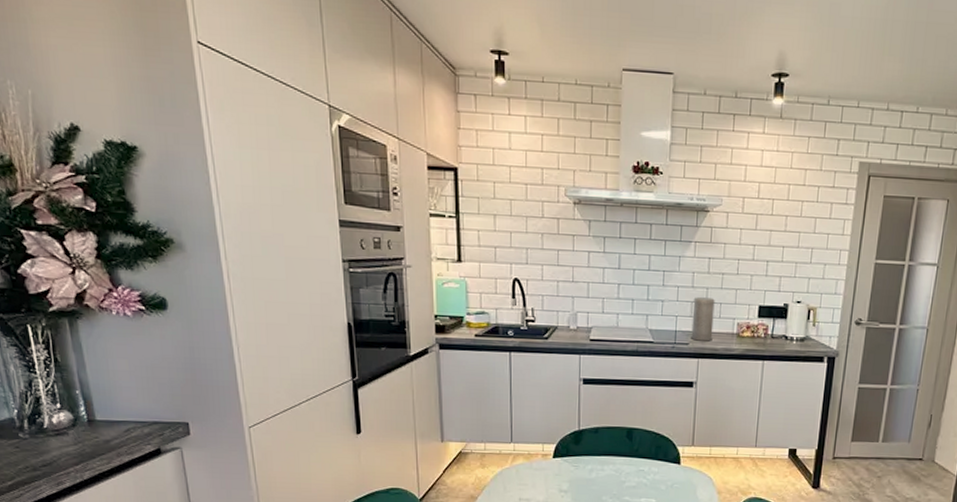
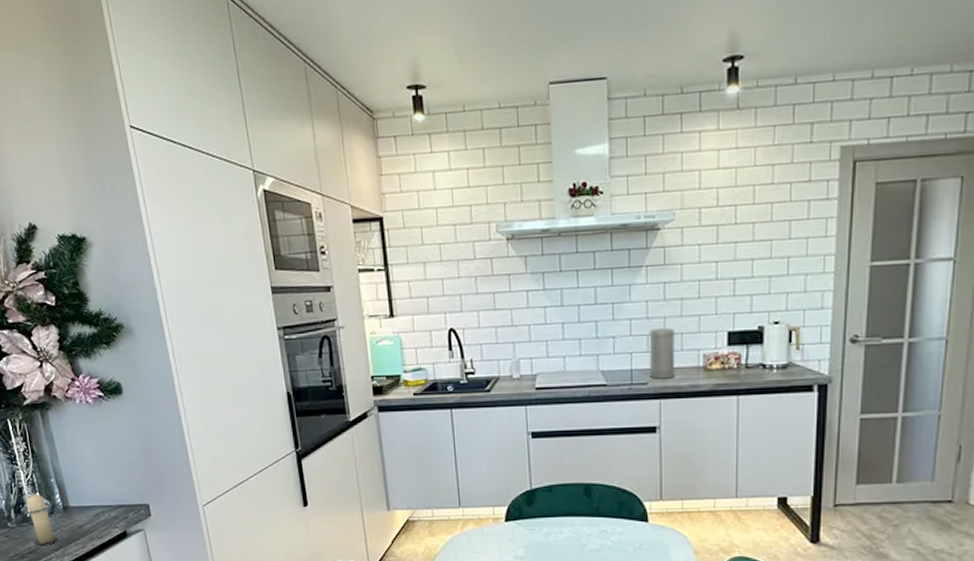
candle: none [38,401,81,459] -> present [22,491,60,546]

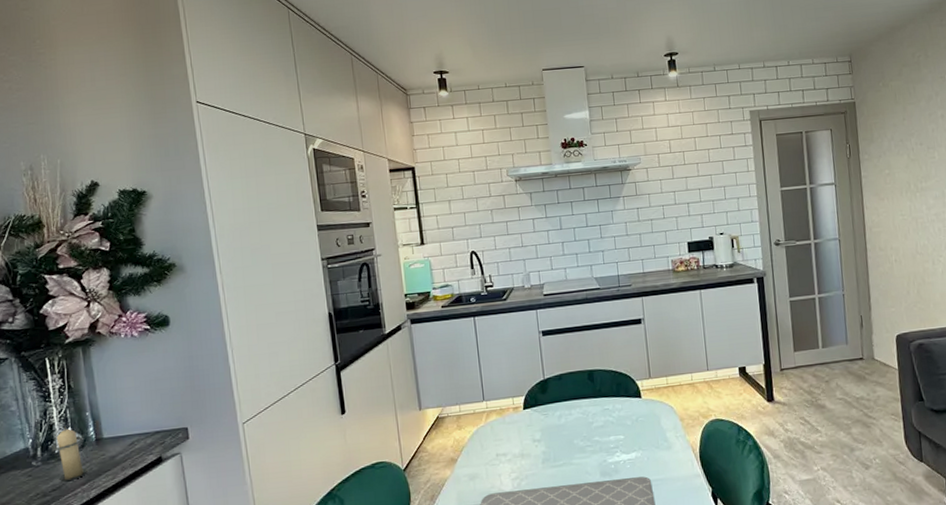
canister: present [649,327,675,379] -> none [629,241,652,282]

